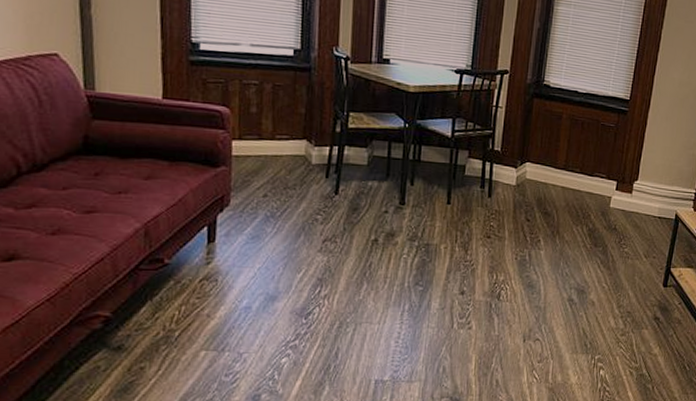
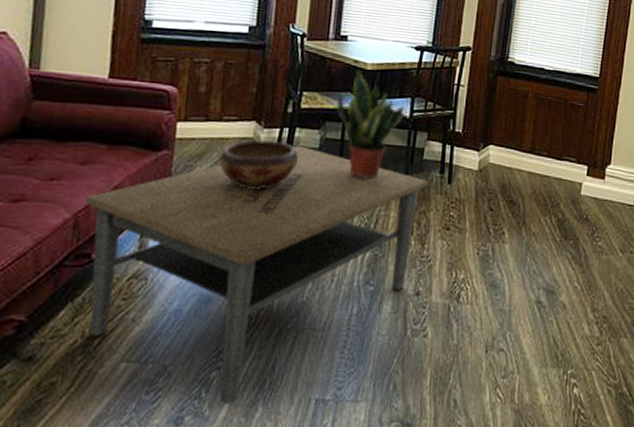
coffee table: none [152,162,469,385] -> present [84,145,427,405]
decorative bowl: none [275,156,348,202] -> present [219,139,298,189]
potted plant: none [382,91,447,192] -> present [336,69,405,178]

